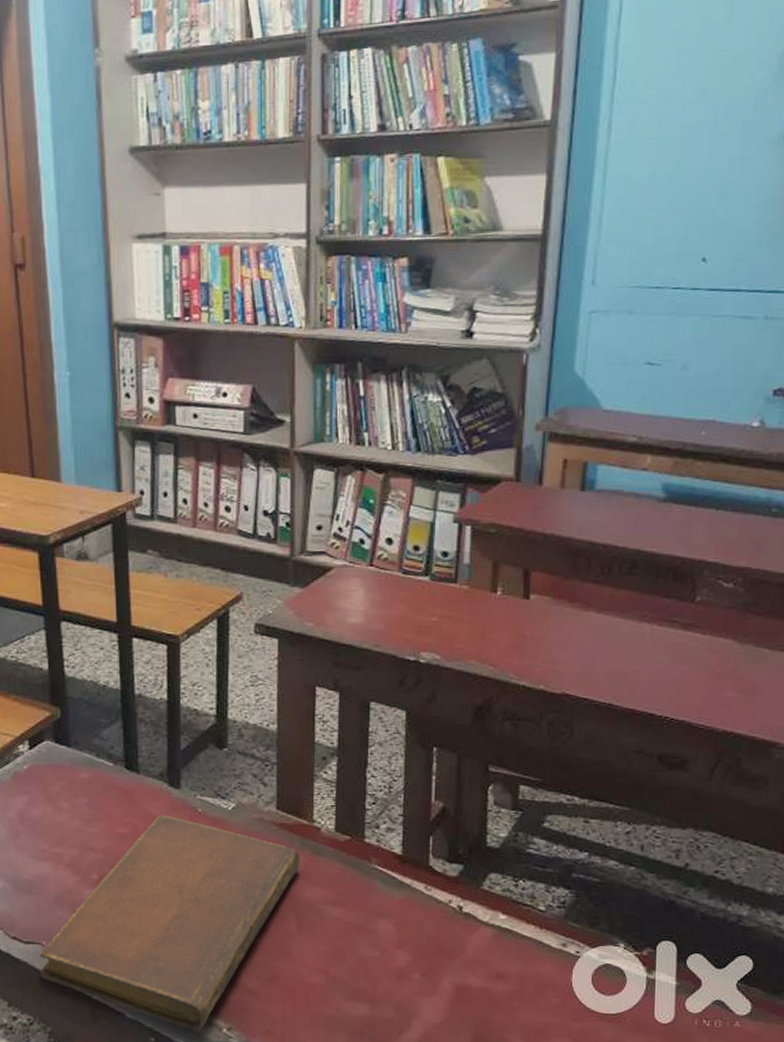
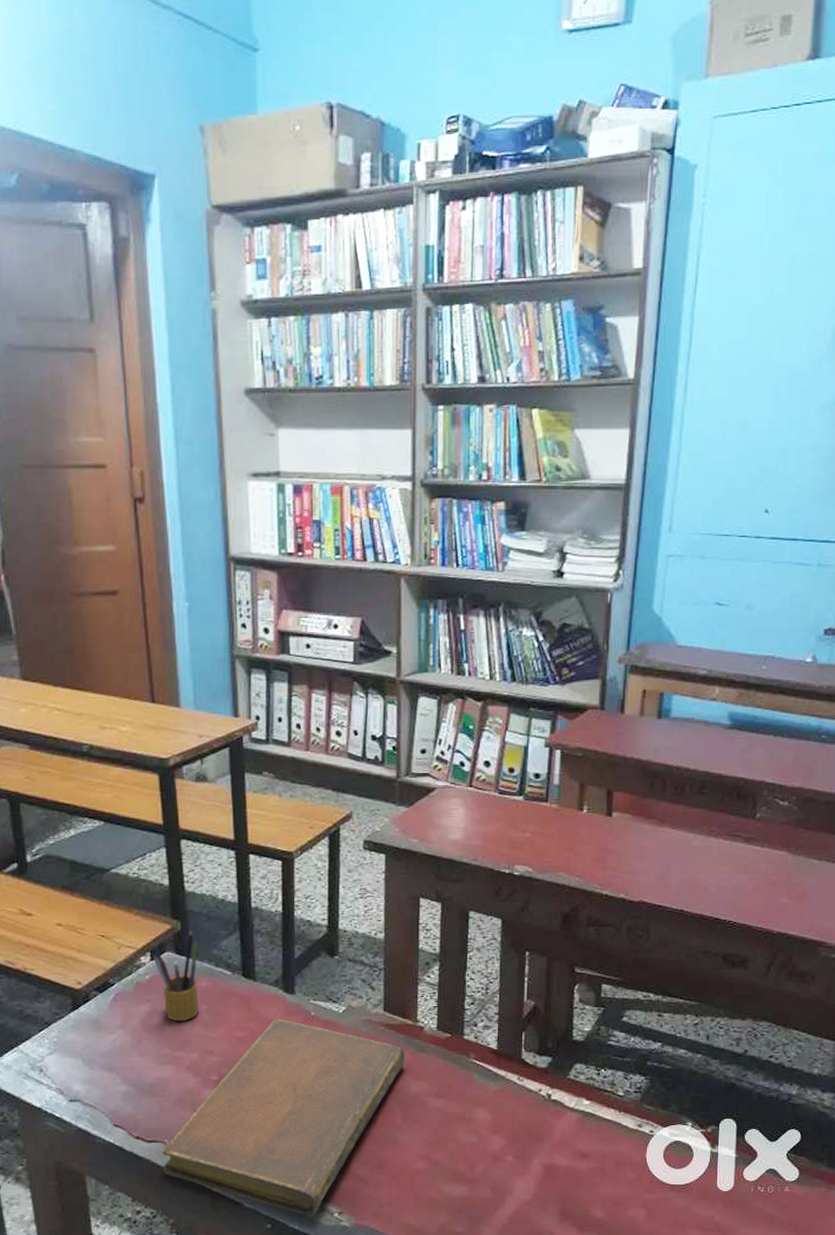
pencil box: none [30,716,80,815] -> present [151,928,200,1022]

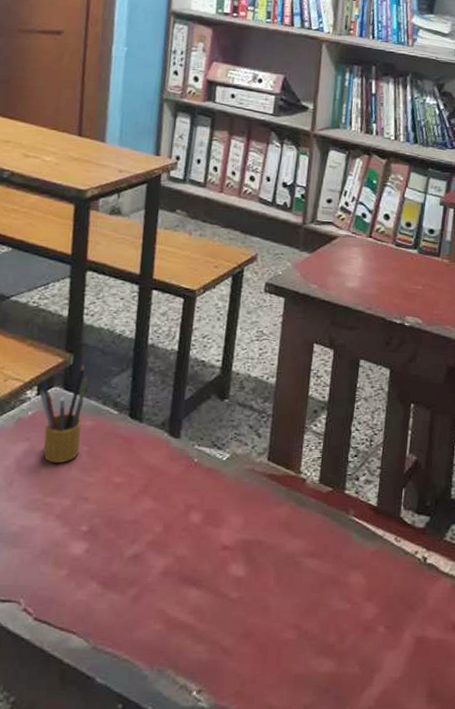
notebook: present [162,1018,405,1217] -> none [12,464,285,695]

